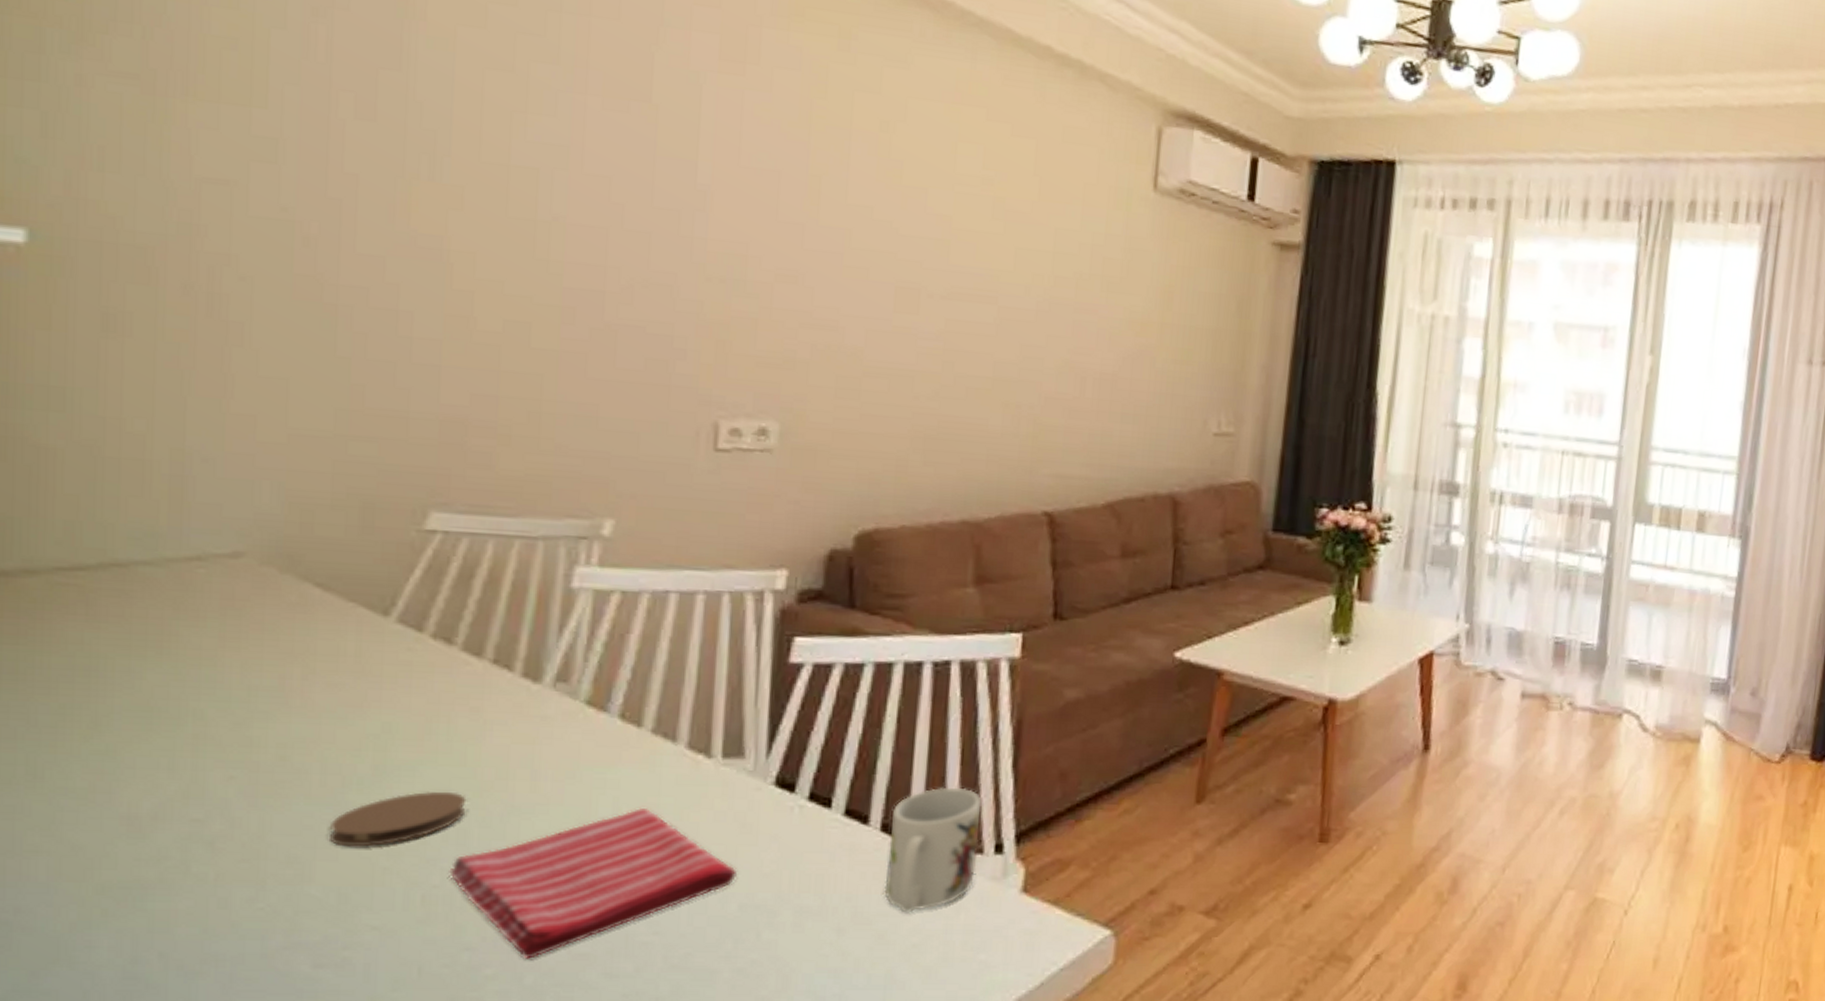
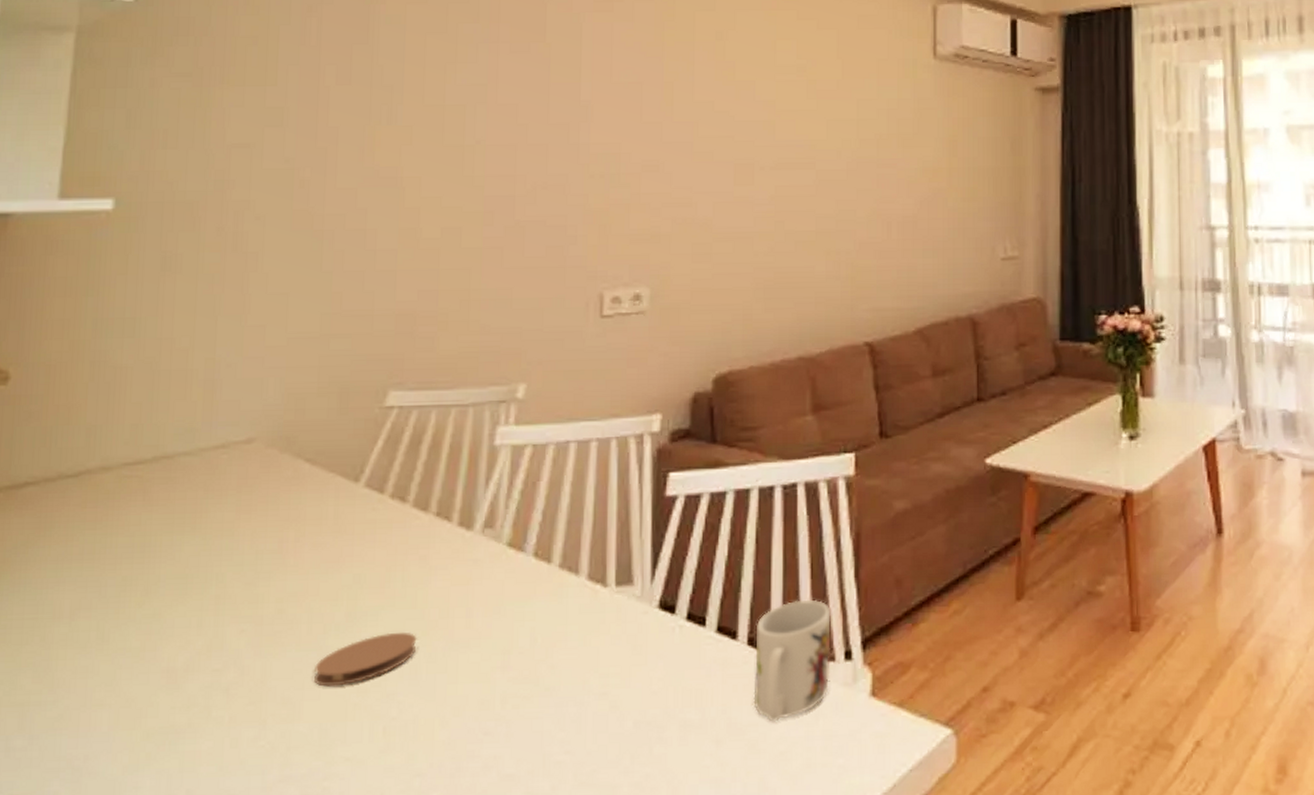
dish towel: present [449,807,738,959] -> none [404,636,632,782]

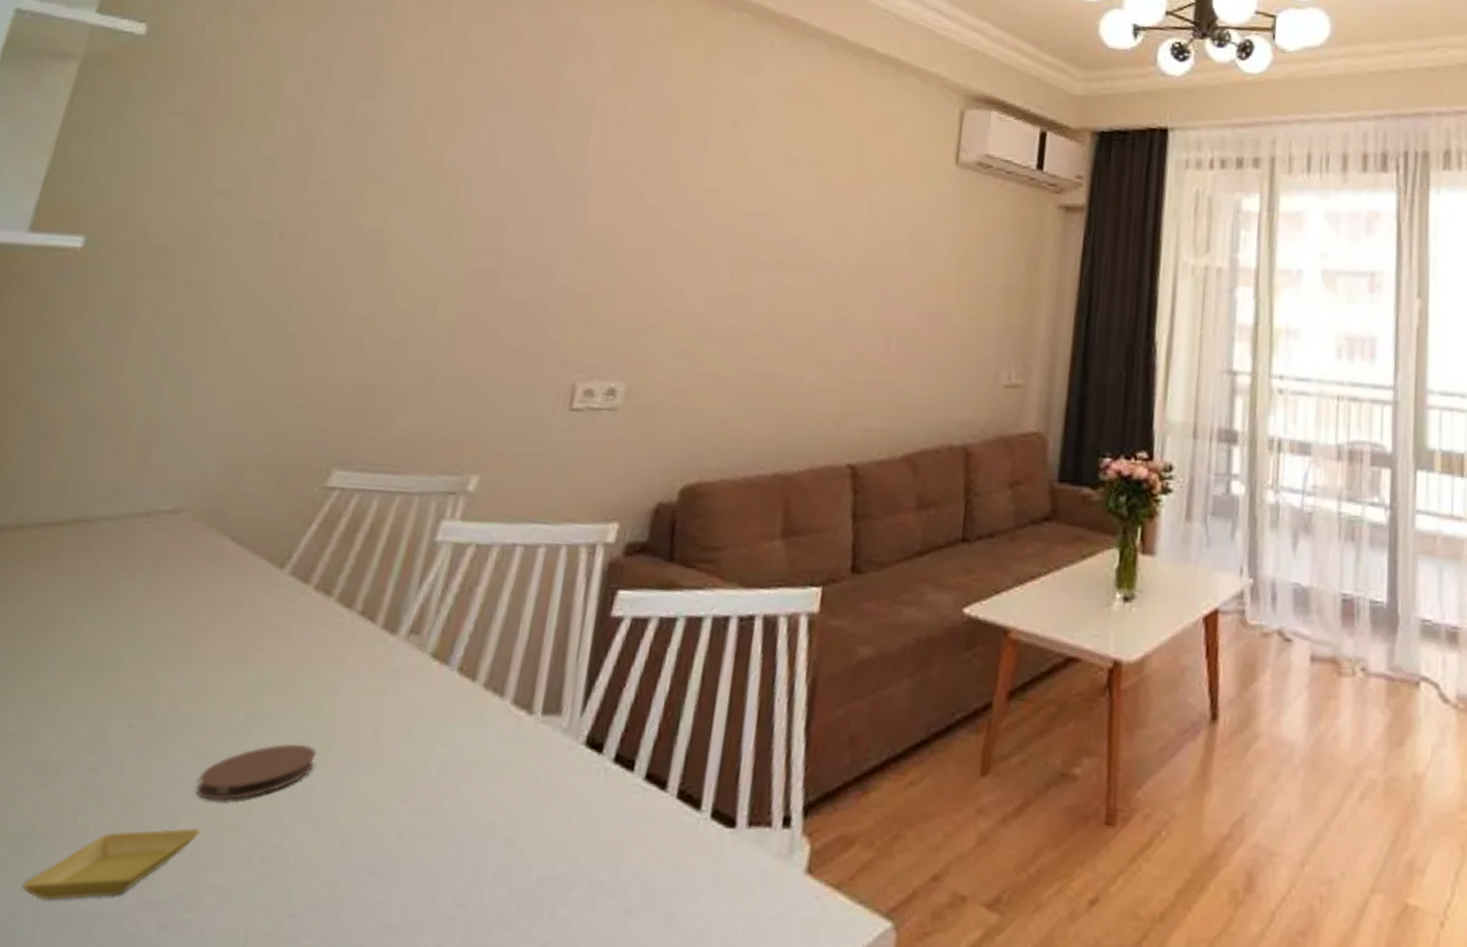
saucer: none [172,710,324,784] -> present [22,827,200,901]
mug: present [753,599,831,722] -> none [674,750,773,893]

